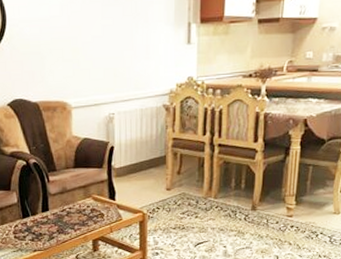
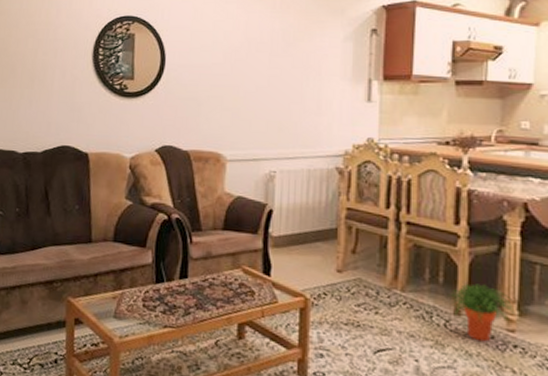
potted plant: none [246,185,293,227] -> present [446,283,514,342]

